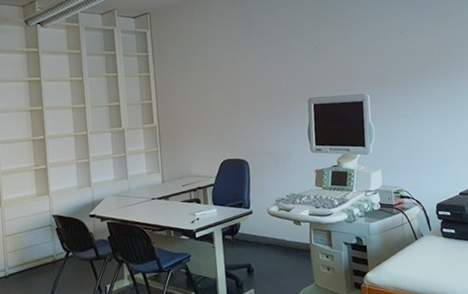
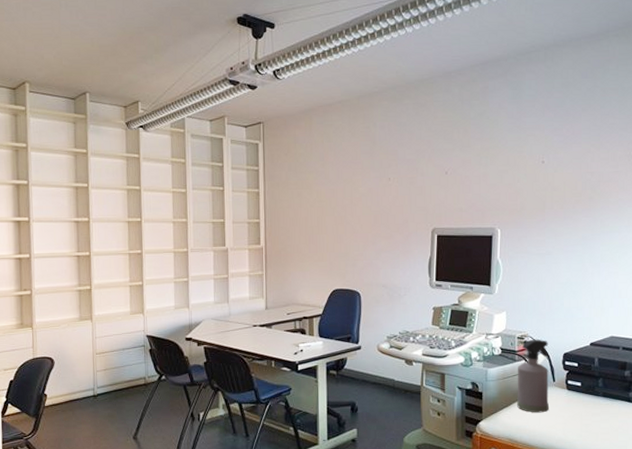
spray bottle: none [396,192,428,261] -> present [517,339,549,413]

